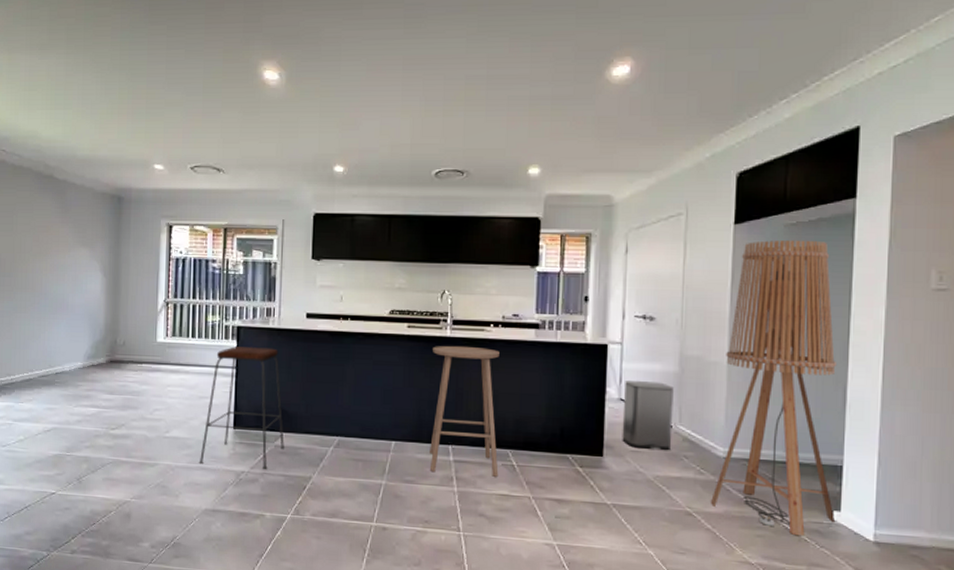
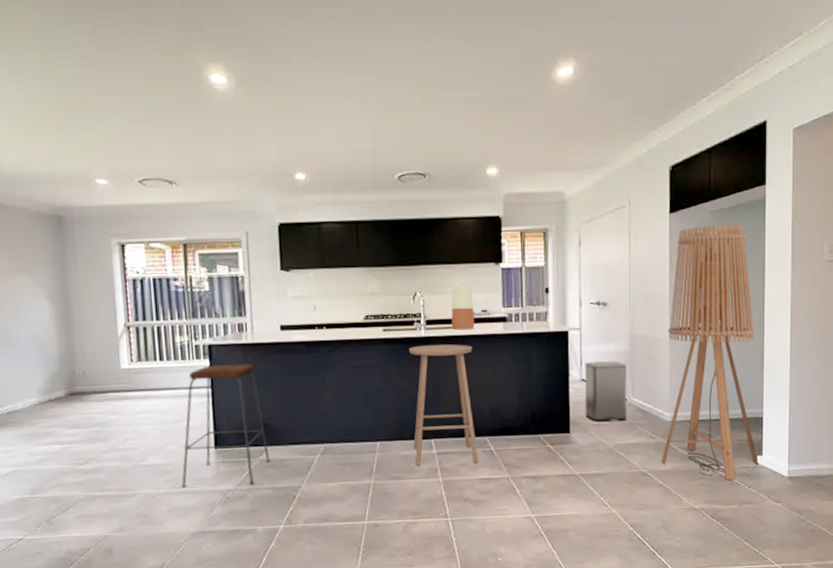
vase: none [479,288,505,334] -> present [451,287,475,330]

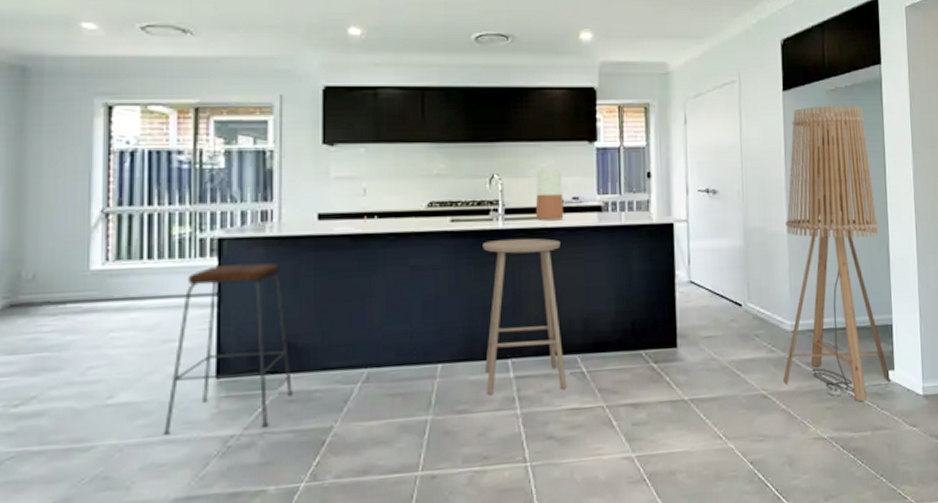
pedal bin: present [584,361,627,422] -> none [693,259,743,333]

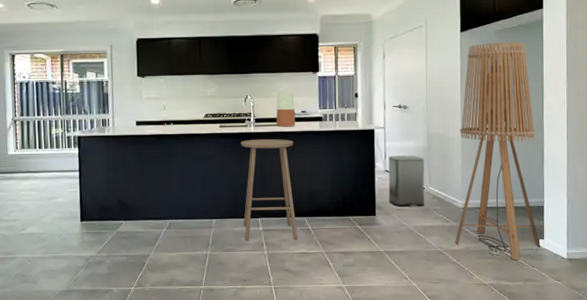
bar stool: present [162,263,293,435] -> none [52,152,125,253]
pedal bin: none [693,259,743,333] -> present [388,155,425,207]

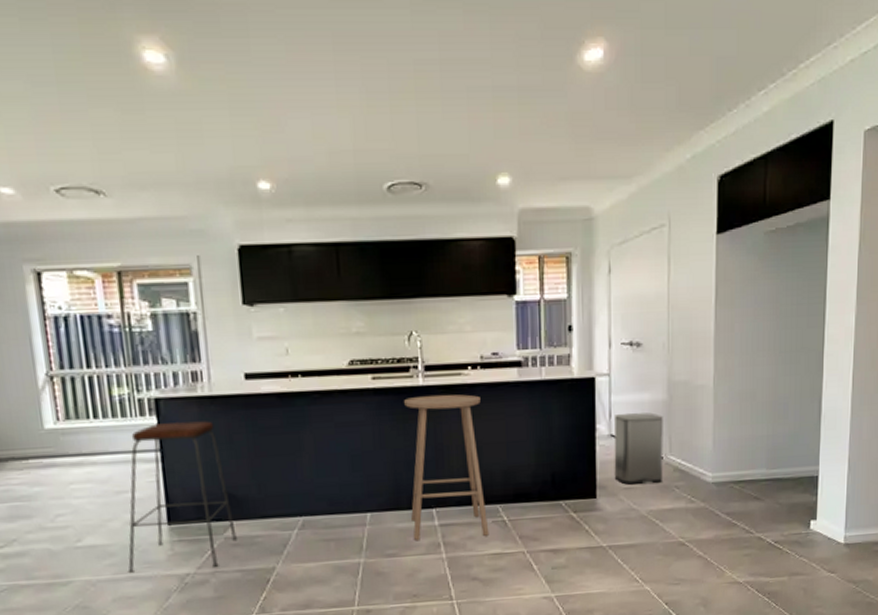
bar stool: none [52,152,125,253] -> present [128,421,237,573]
vase: present [276,91,296,127] -> none [454,324,484,377]
floor lamp: present [455,41,541,261] -> none [702,247,813,550]

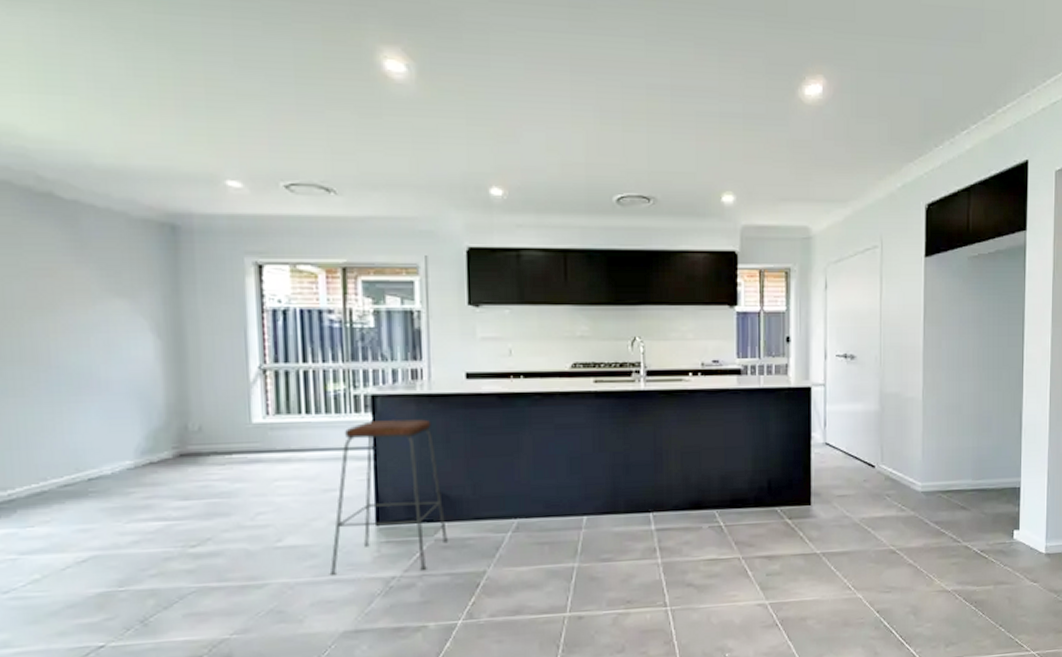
stool: present [404,394,490,541] -> none [625,399,706,546]
pedal bin: present [614,412,663,485] -> none [828,422,875,493]

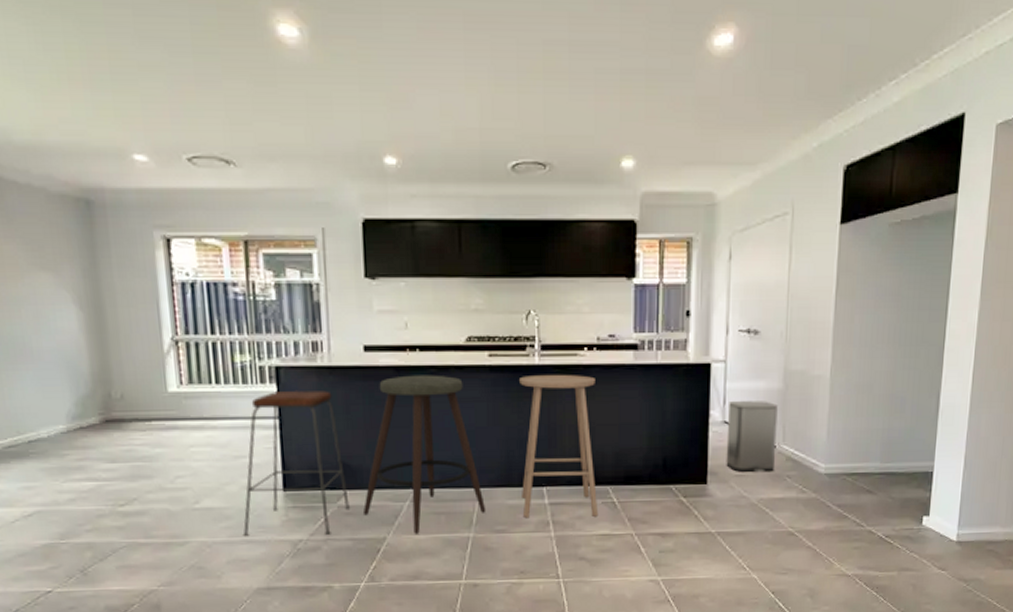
bar stool: none [463,401,592,566] -> present [364,375,486,534]
stool: none [625,399,706,546] -> present [520,374,599,519]
pedal bin: none [828,422,875,493] -> present [726,401,778,473]

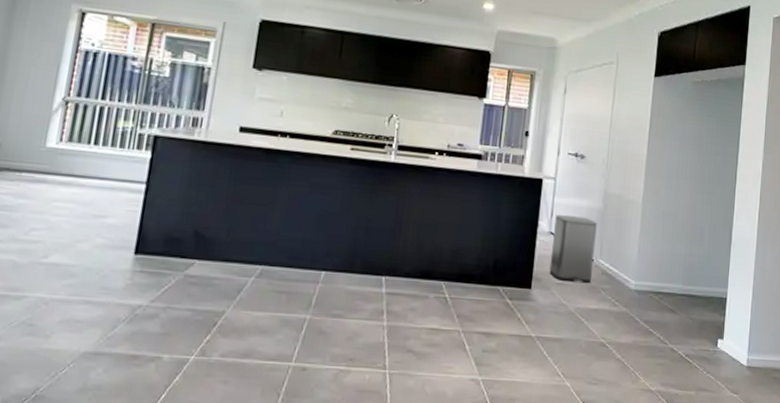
bar stool: present [243,391,350,536] -> none [83,158,202,303]
bar stool: present [364,375,486,534] -> none [208,158,327,311]
stool: present [520,374,599,519] -> none [359,171,442,310]

